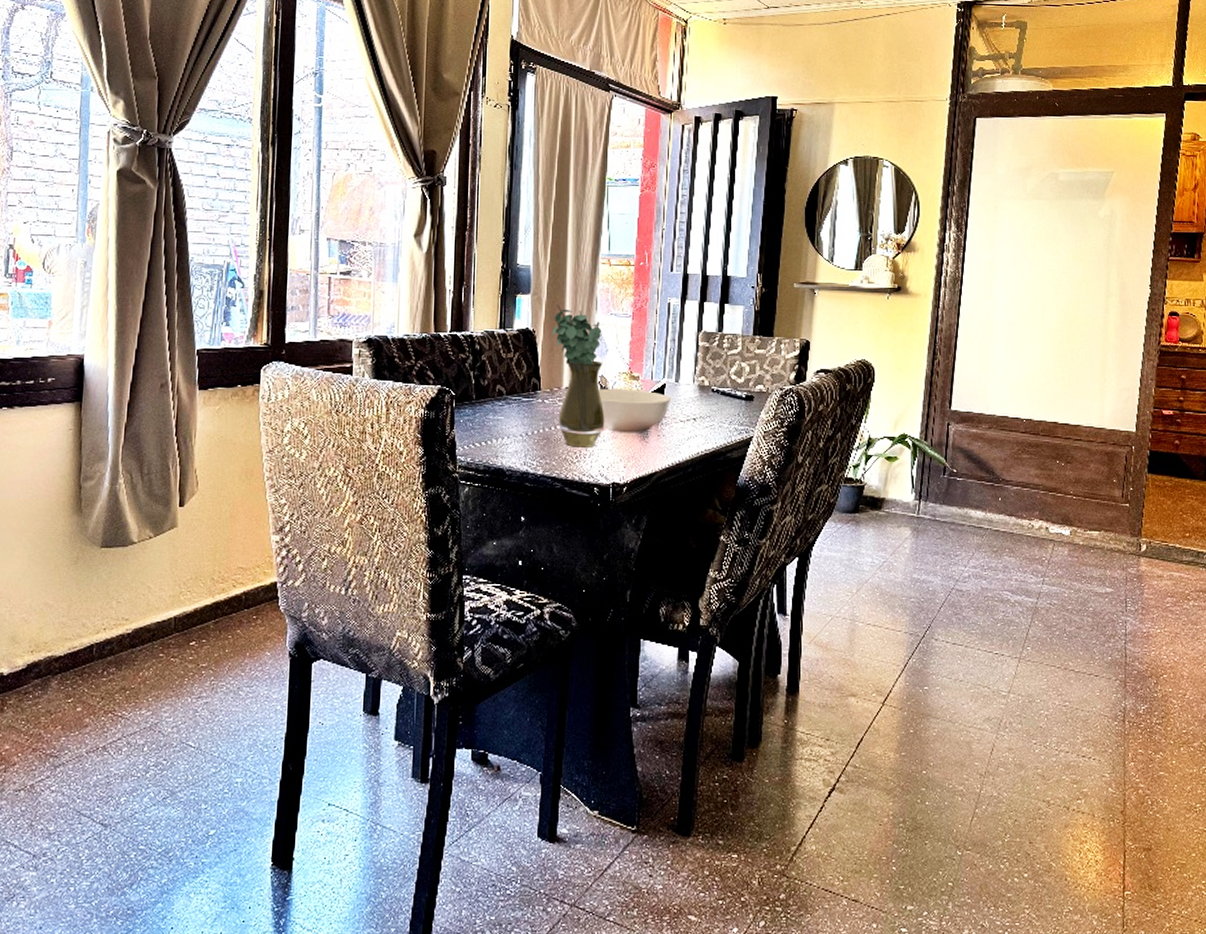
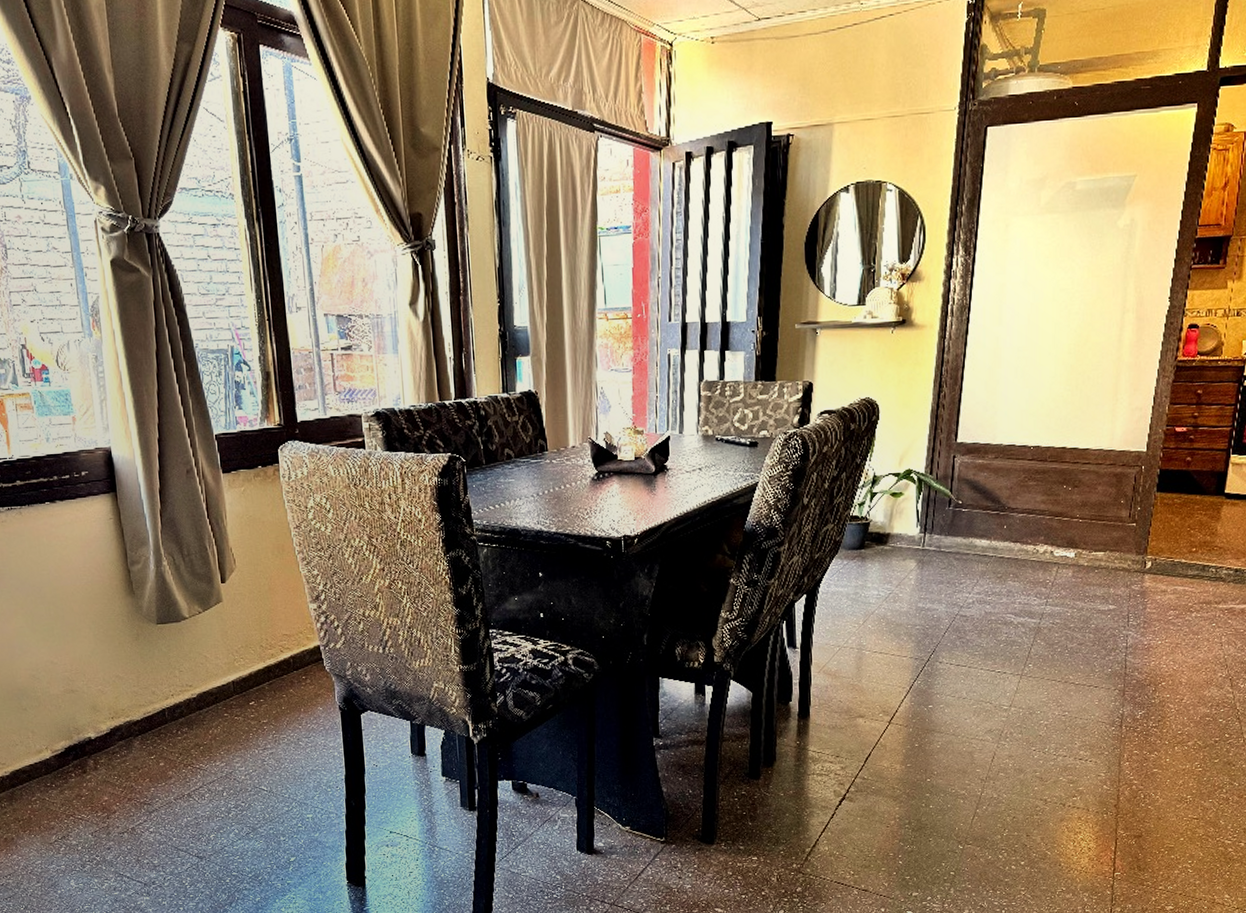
vase: present [552,305,605,448] -> none [554,364,613,504]
bowl: present [599,389,671,433] -> none [604,444,676,487]

